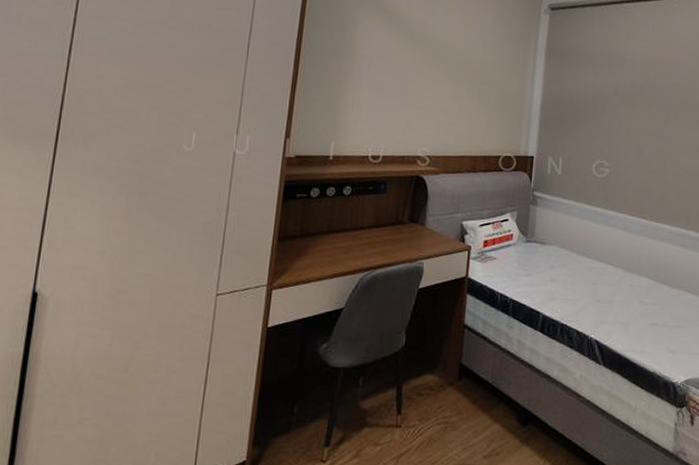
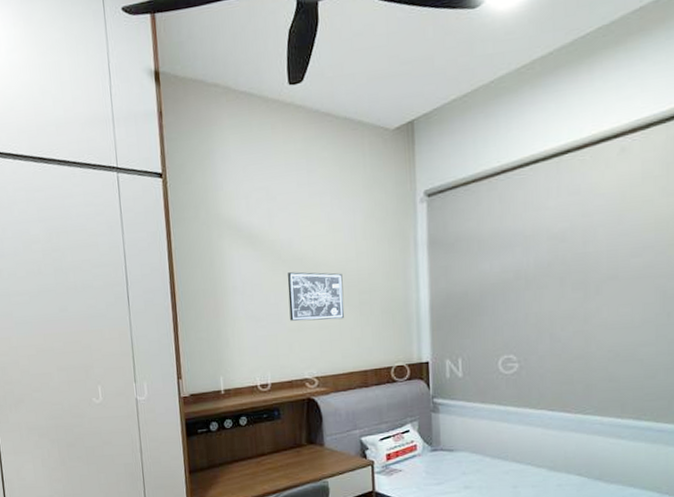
wall art: none [412,52,468,104] -> present [287,271,344,321]

